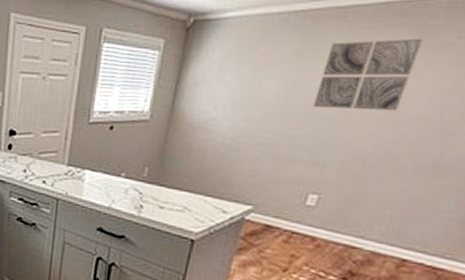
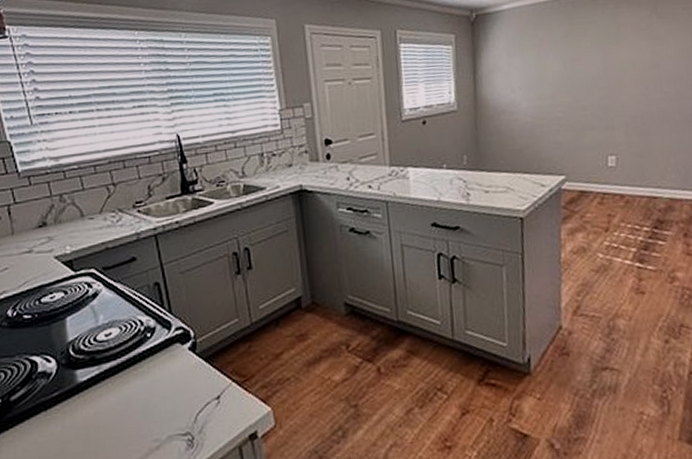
wall art: present [313,38,423,111] -> none [591,12,659,79]

